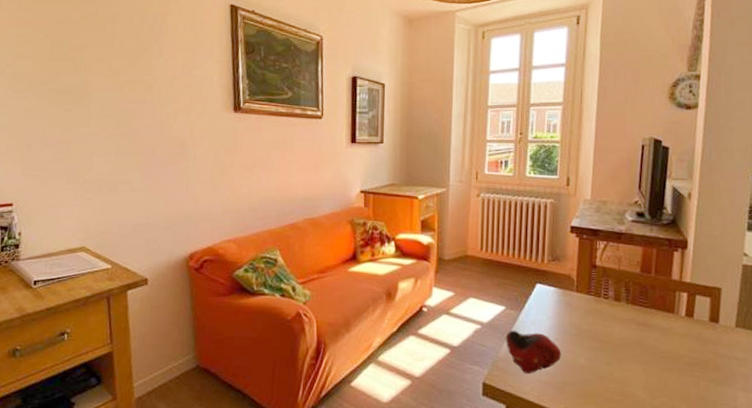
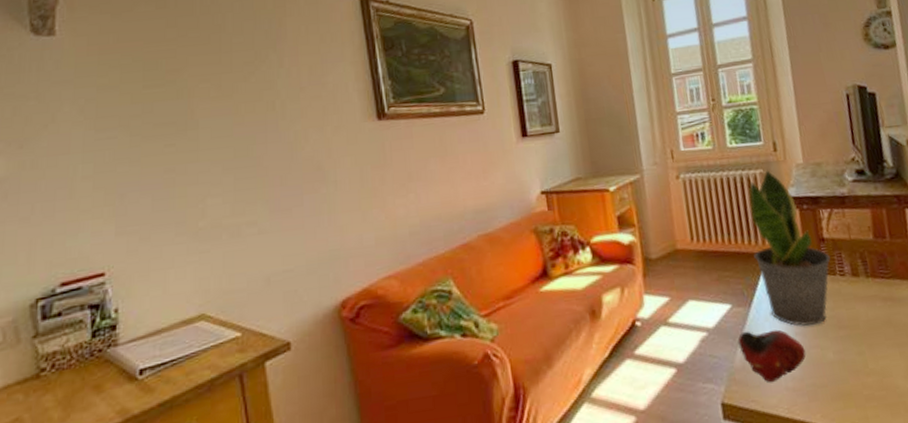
potted plant: none [532,199,598,335] -> present [749,169,830,326]

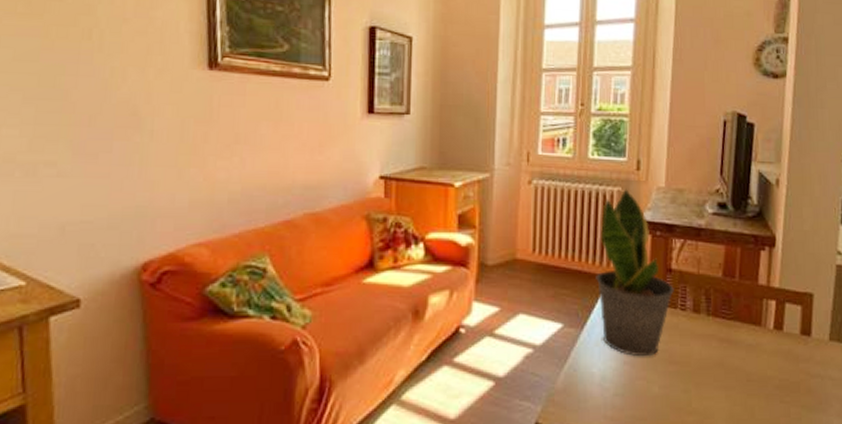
fruit: present [738,329,806,383] -> none [563,353,631,409]

